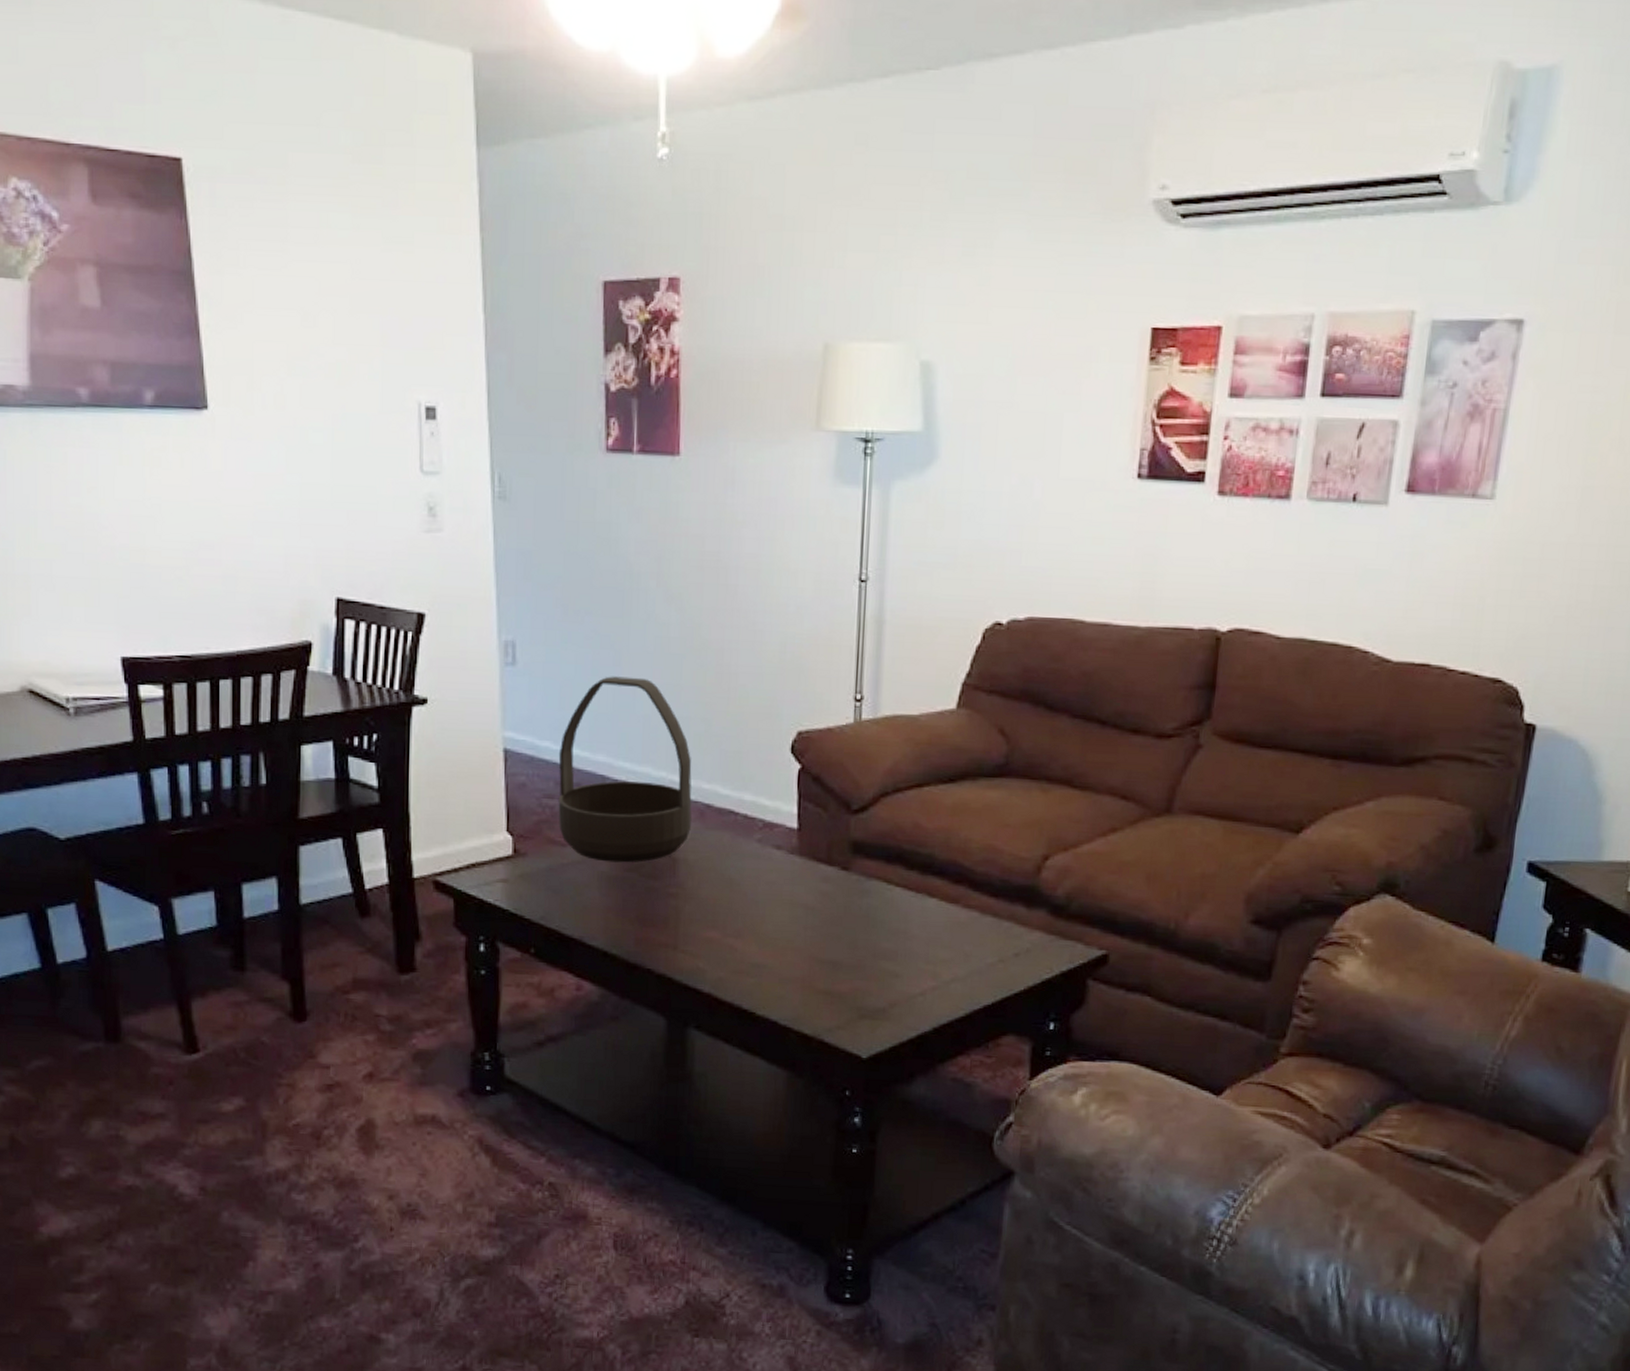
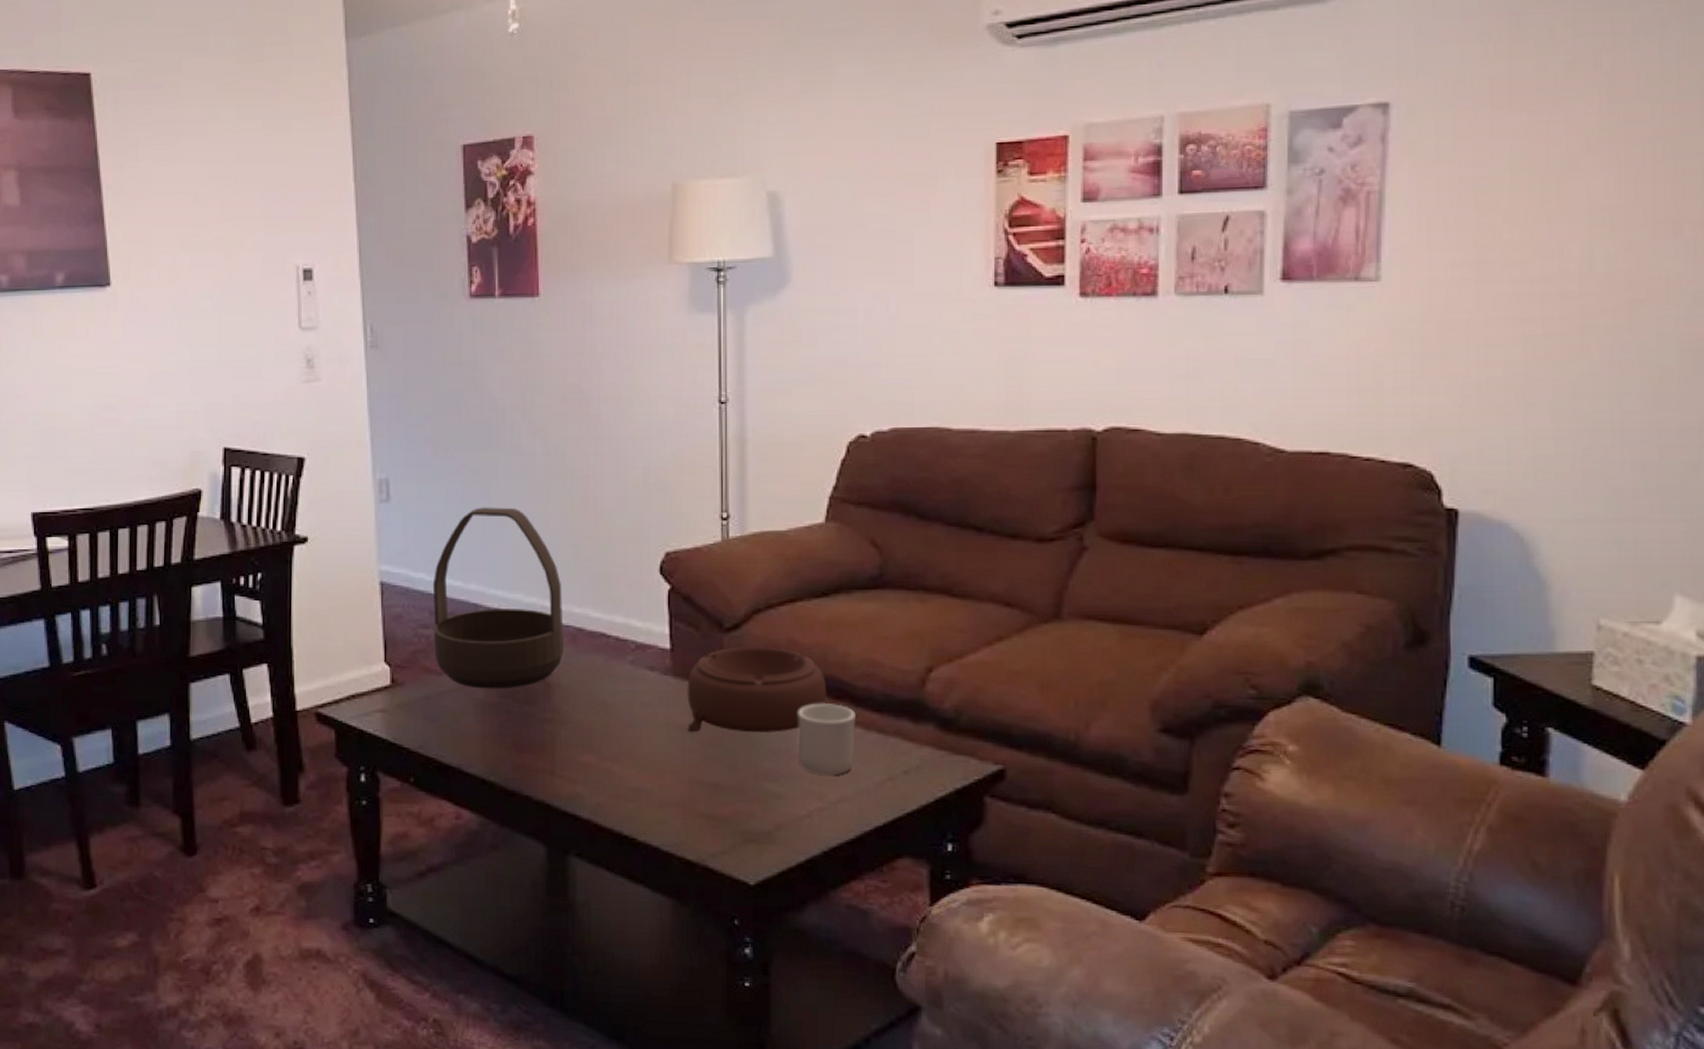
decorative bowl: none [810,829,948,915] -> present [687,646,827,734]
mug: none [916,886,974,956] -> present [798,703,857,776]

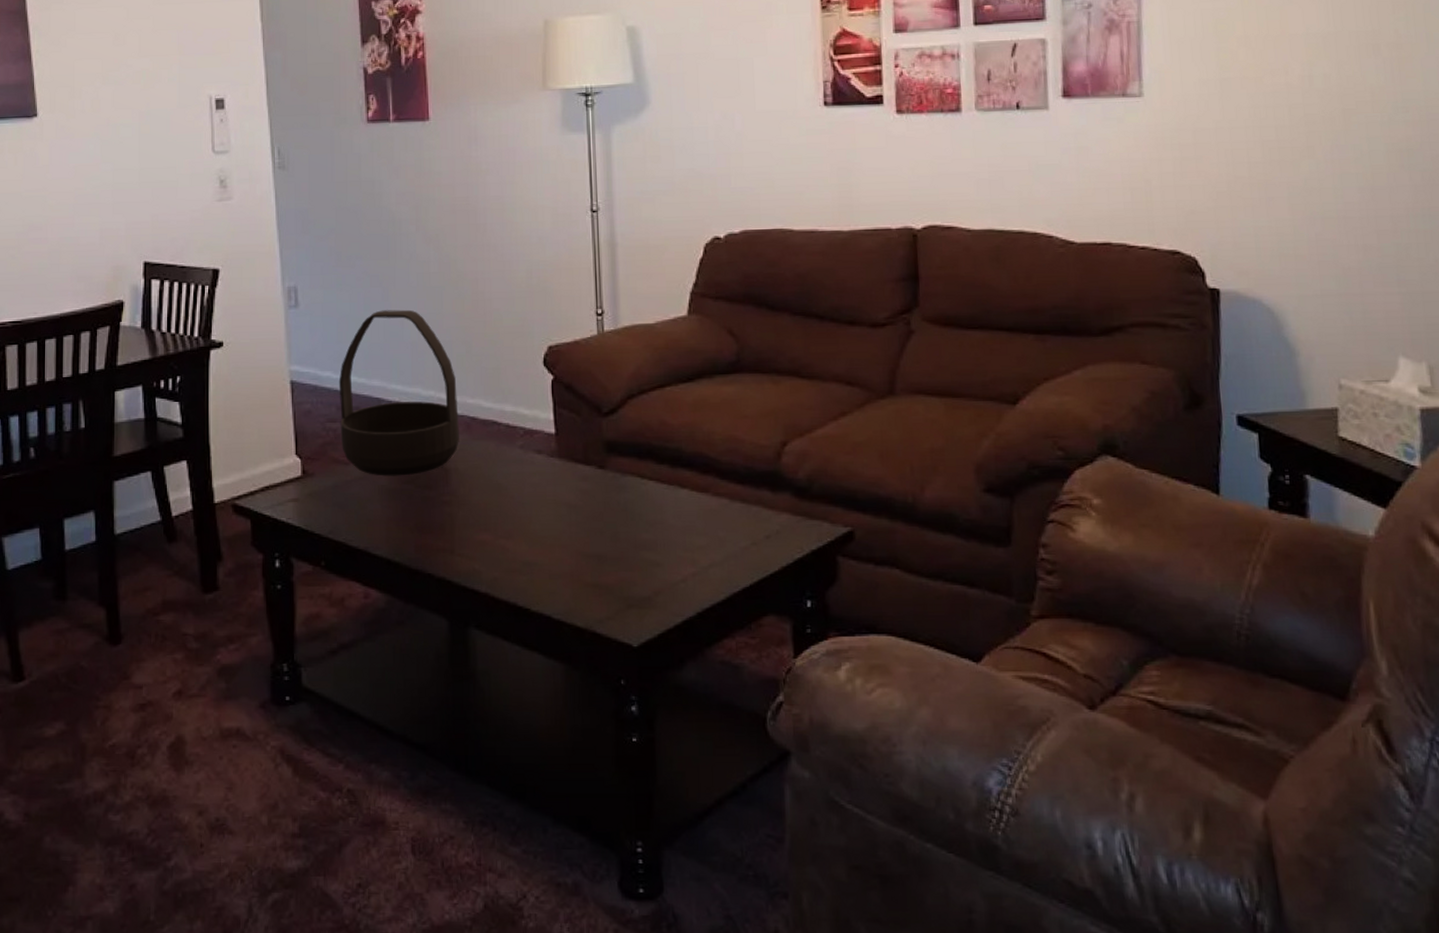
decorative bowl: present [687,646,827,734] -> none [571,428,696,509]
mug: present [798,703,857,776] -> none [670,478,723,543]

